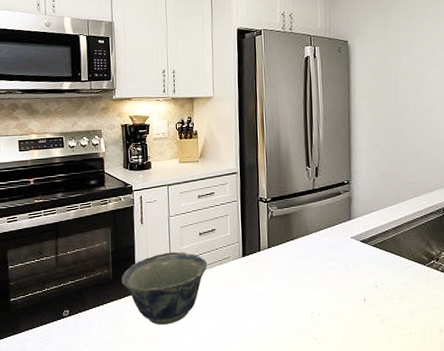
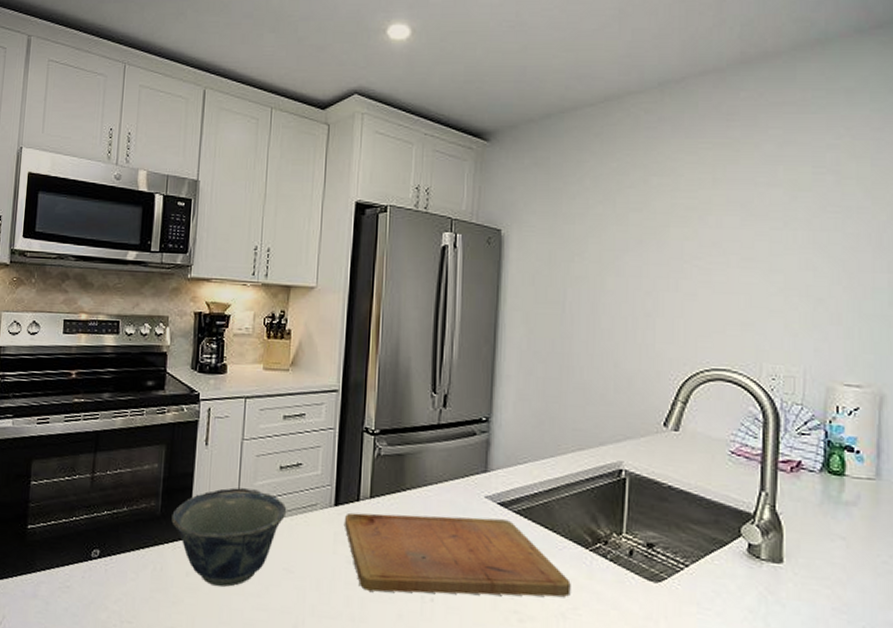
cutting board: none [251,252,415,314] -> present [345,512,571,597]

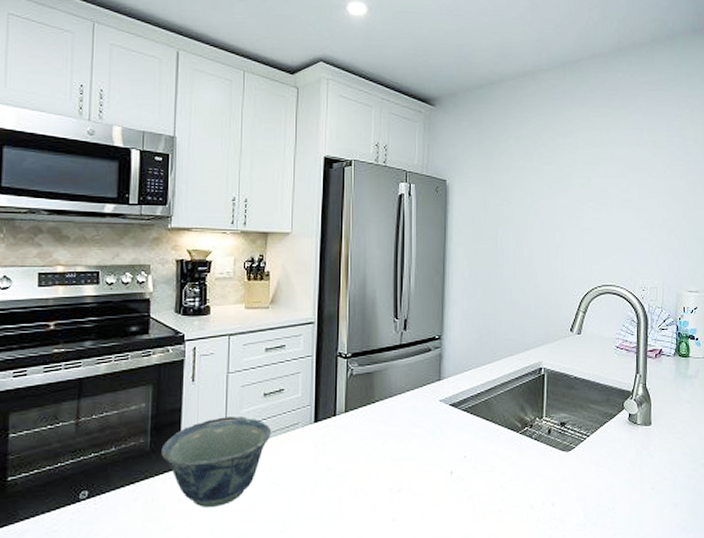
cutting board: present [345,512,571,597] -> none [324,417,506,491]

